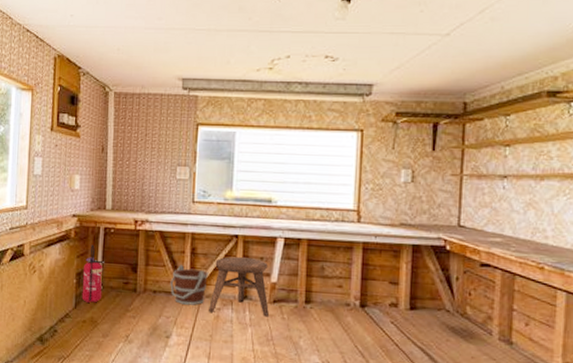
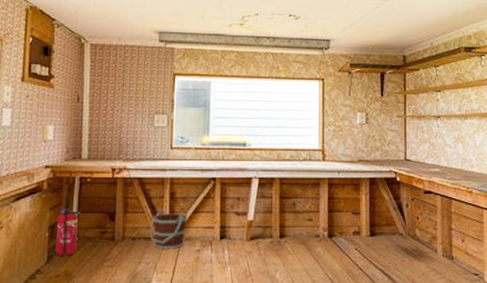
stool: present [209,256,269,317] -> none [189,199,246,254]

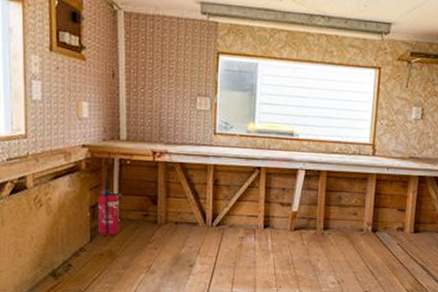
bucket: present [149,210,189,249] -> none [192,196,232,235]

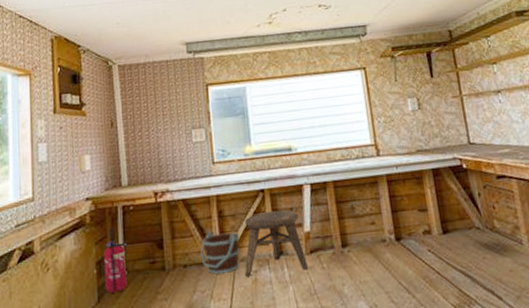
bucket: none [192,196,232,235] -> present [200,231,240,274]
stool: none [232,188,290,244] -> present [244,210,308,277]

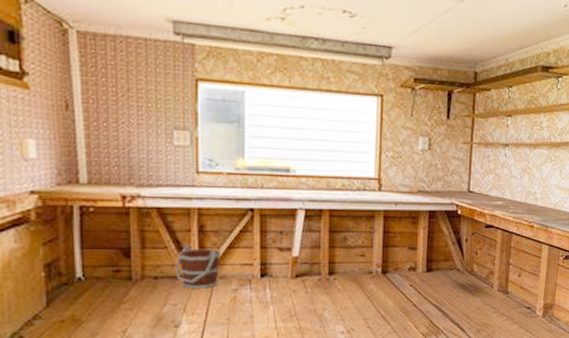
fire extinguisher: present [103,227,128,293] -> none [53,227,85,298]
stool: present [244,210,308,277] -> none [224,232,291,294]

